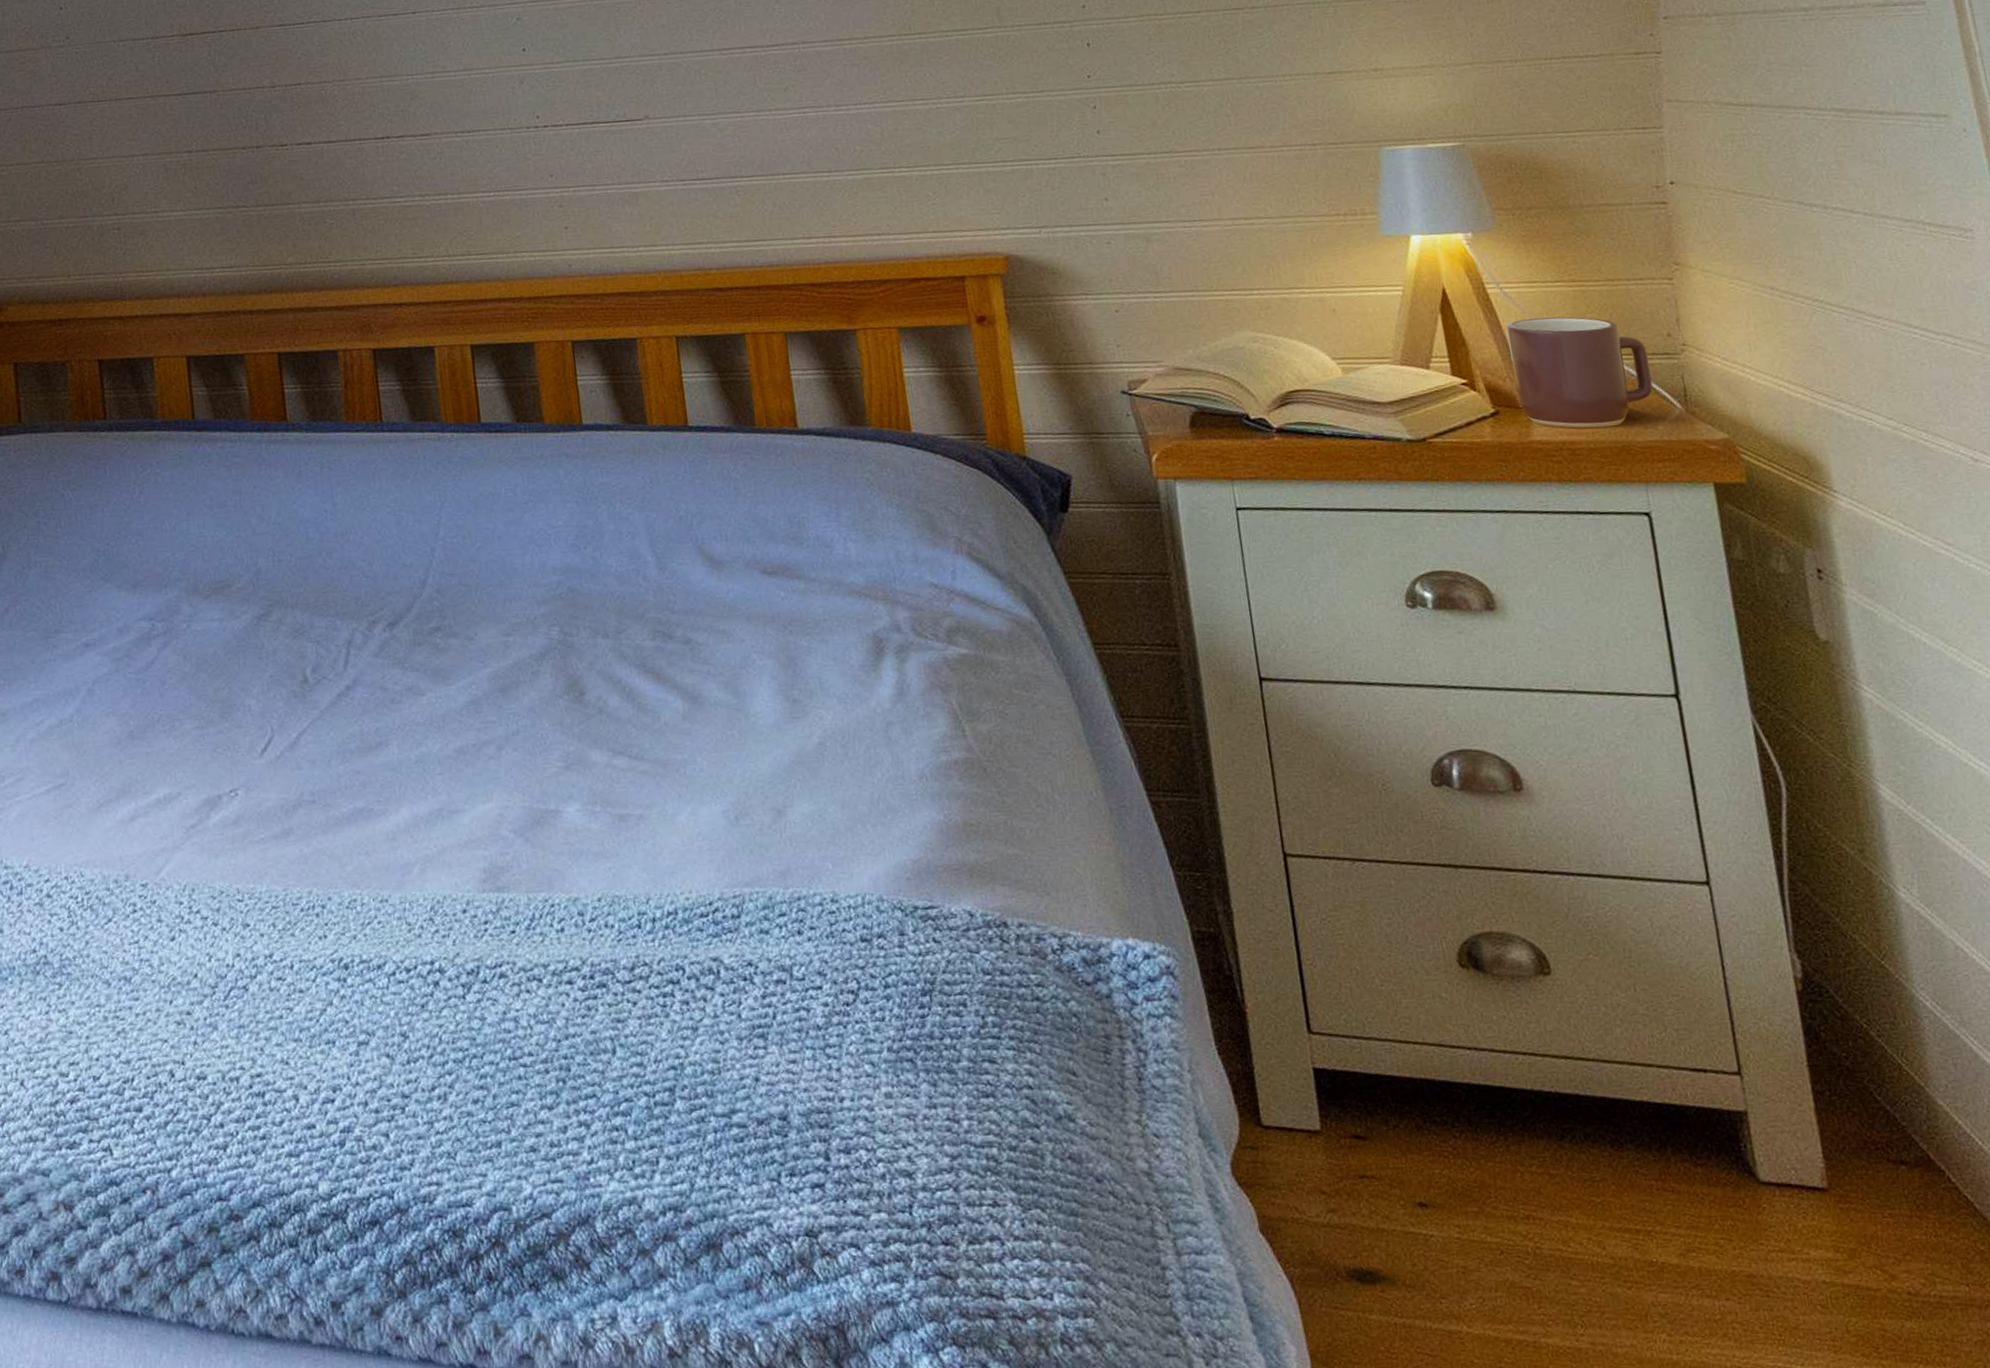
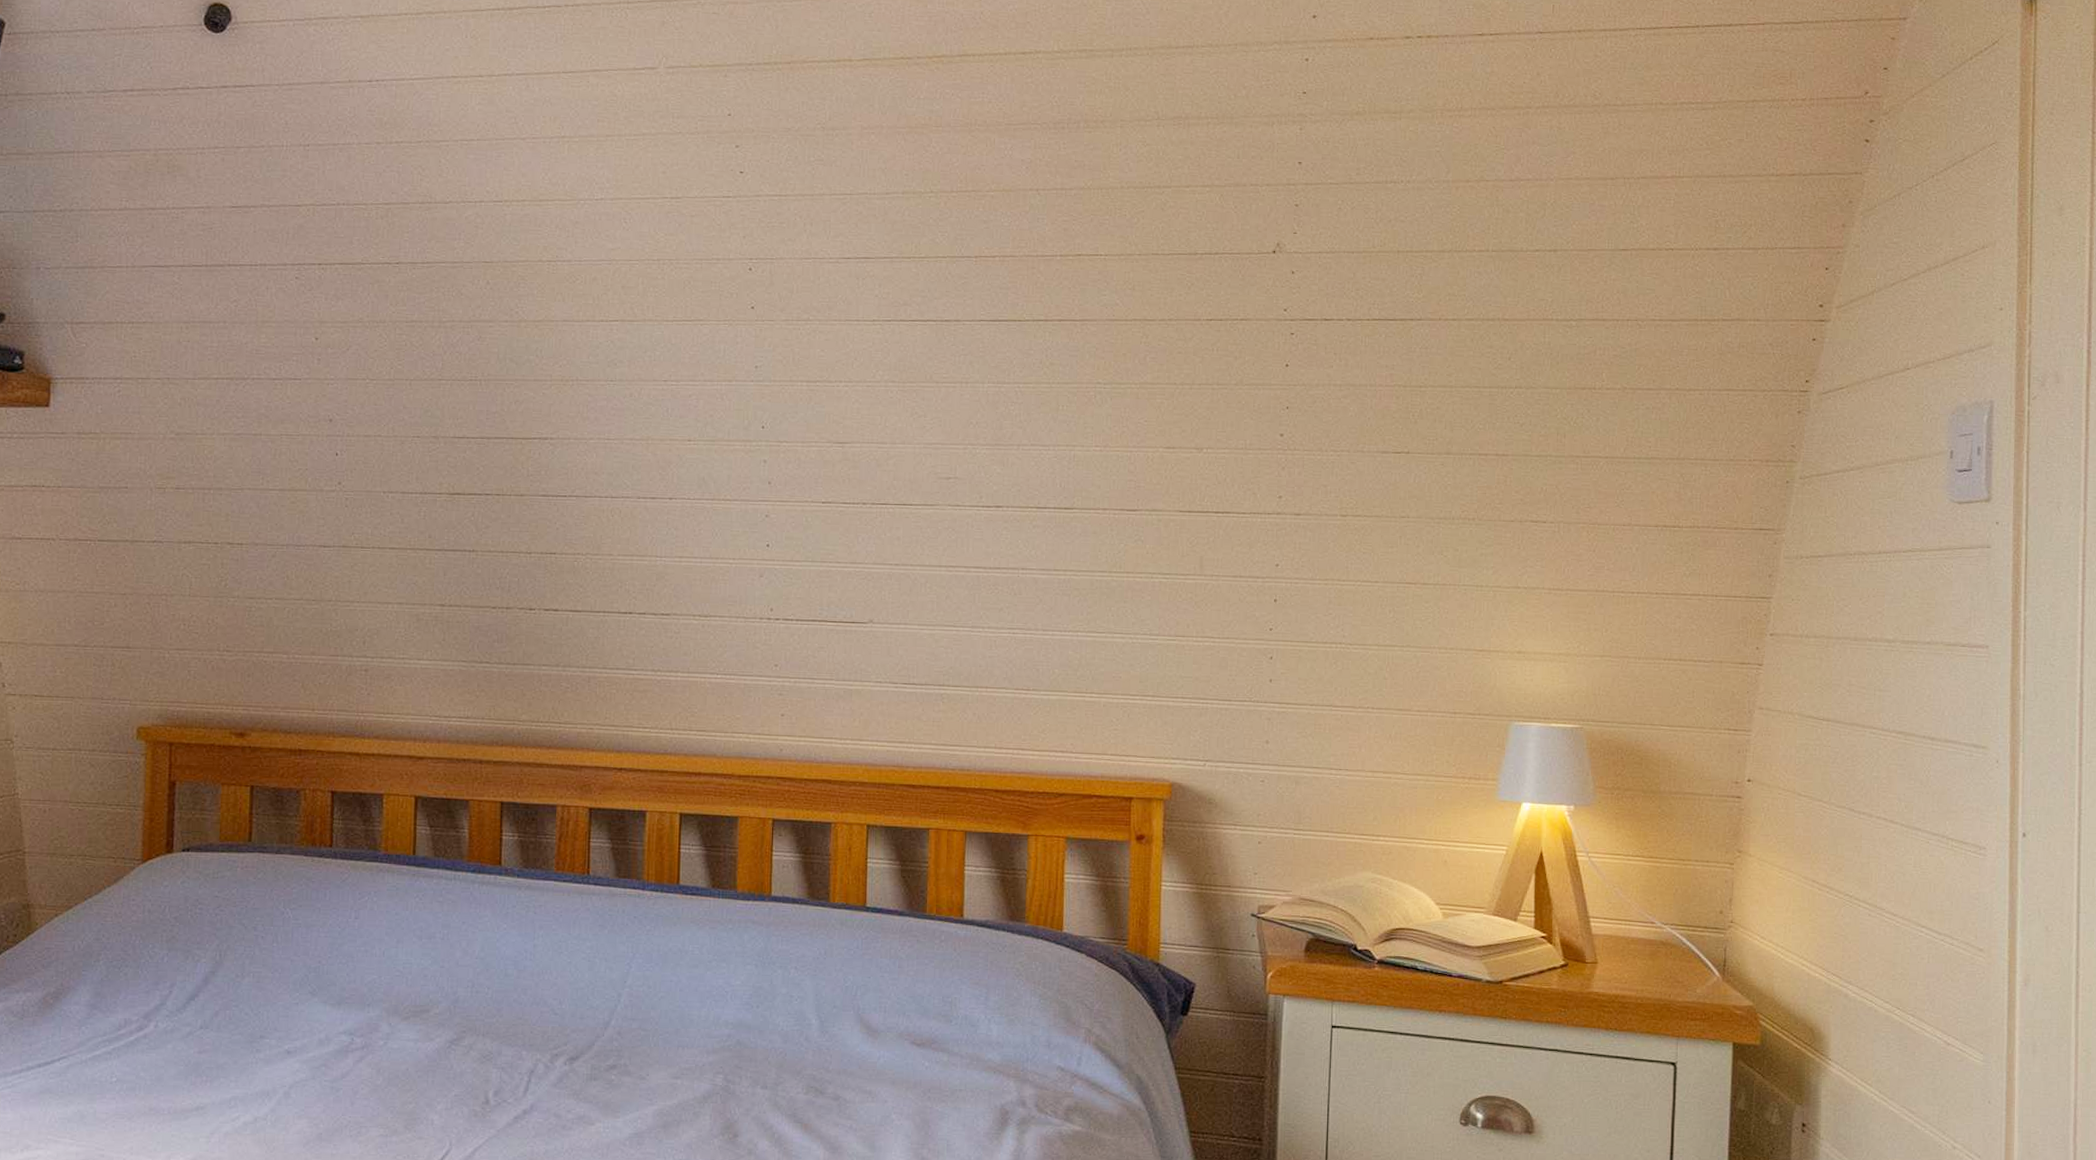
mug: present [1506,316,1653,430] -> none [1586,885,1700,988]

